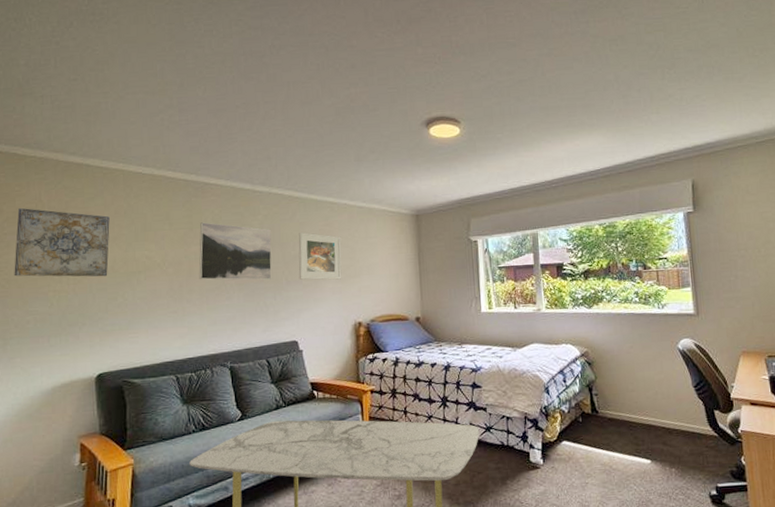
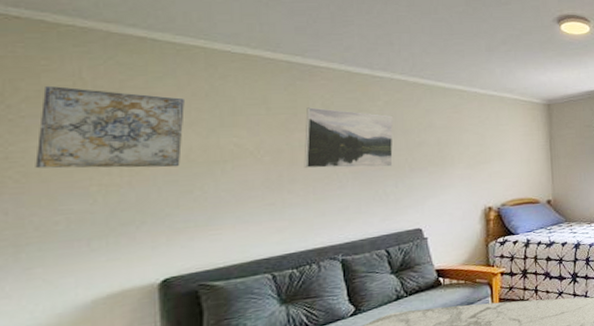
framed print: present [298,232,342,280] -> none [423,118,472,167]

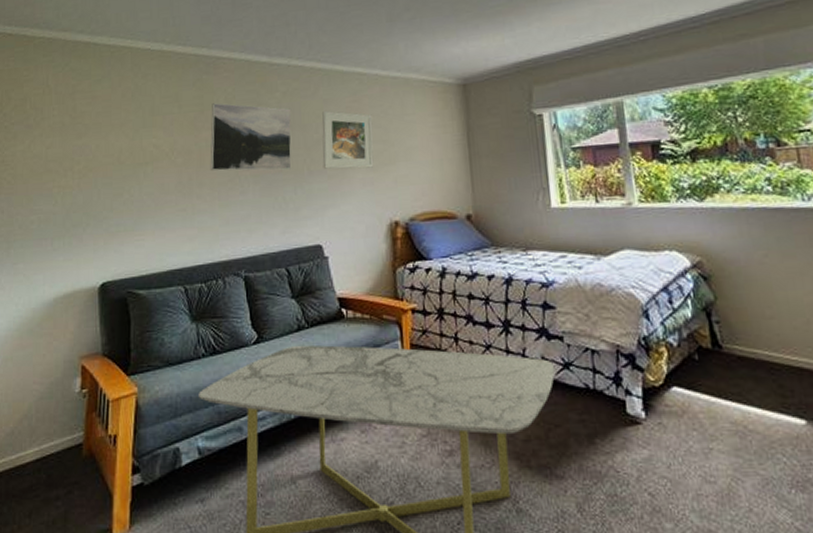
wall art: present [35,85,185,169] -> none [20,94,117,171]
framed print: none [423,118,472,167] -> present [322,110,374,169]

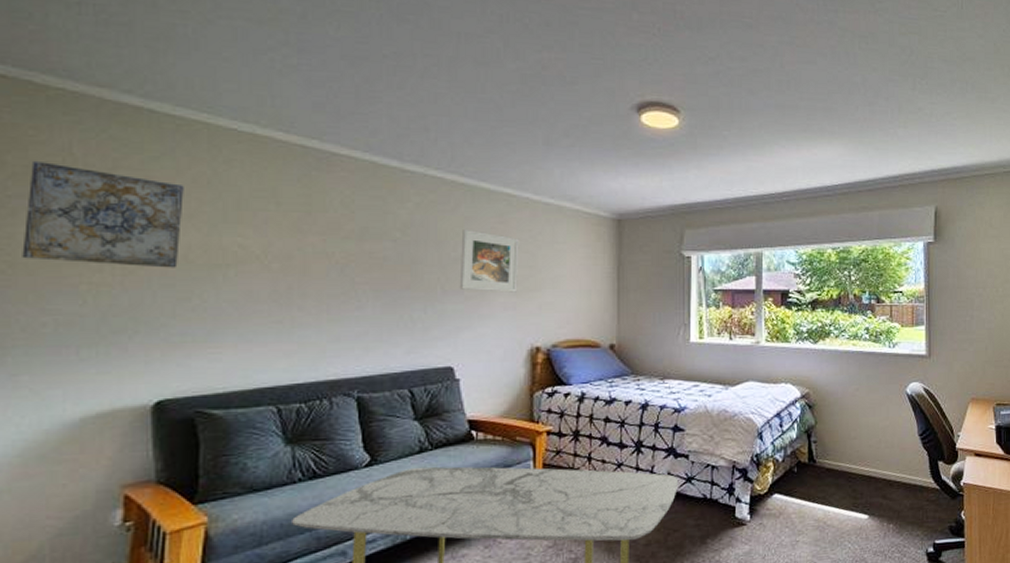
wall art: none [20,94,117,171] -> present [22,160,184,268]
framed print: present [210,103,292,172] -> none [317,205,426,287]

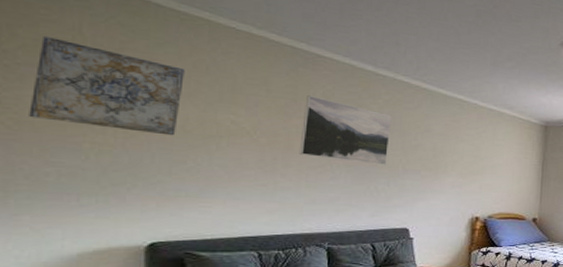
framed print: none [317,205,426,287] -> present [299,95,393,165]
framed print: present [459,228,519,293] -> none [417,123,468,175]

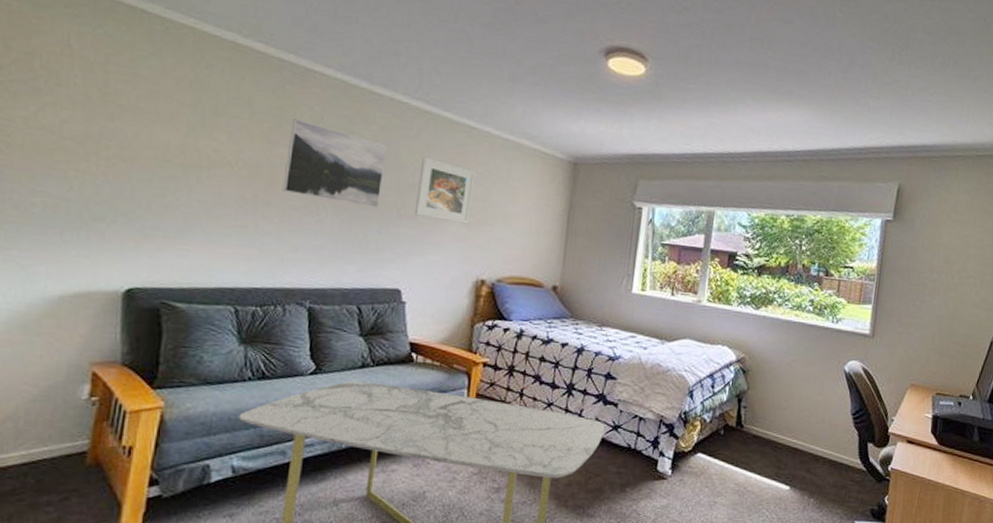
wall art: present [29,35,185,136] -> none [19,48,168,165]
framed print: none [417,123,468,175] -> present [414,155,476,224]

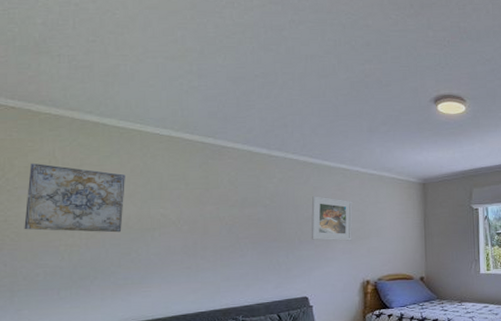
wall art: none [19,48,168,165] -> present [24,162,125,233]
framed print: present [282,118,388,208] -> none [213,183,287,239]

